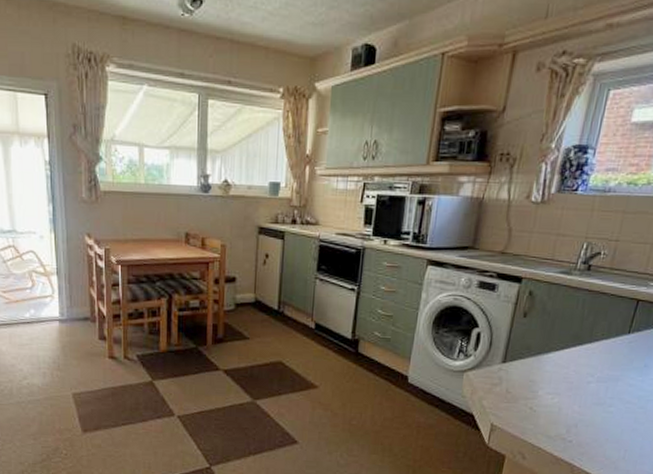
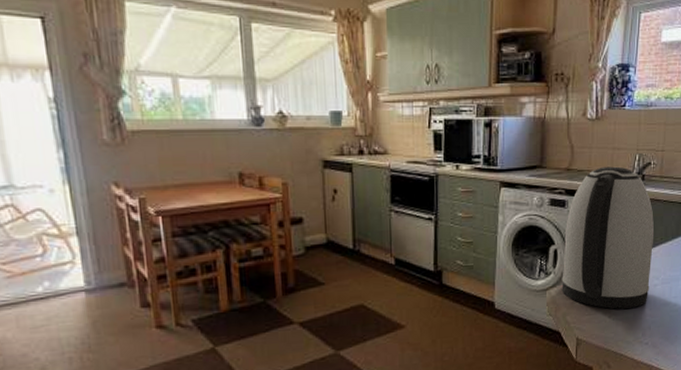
kettle: none [480,253,597,402] -> present [562,166,654,309]

